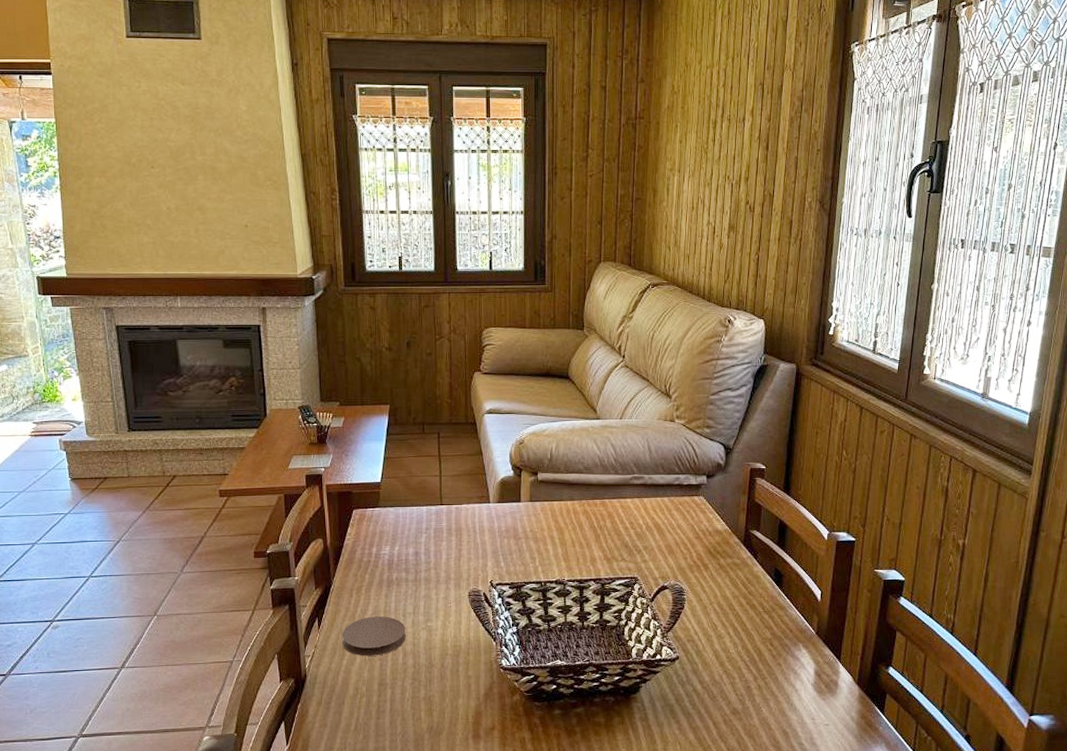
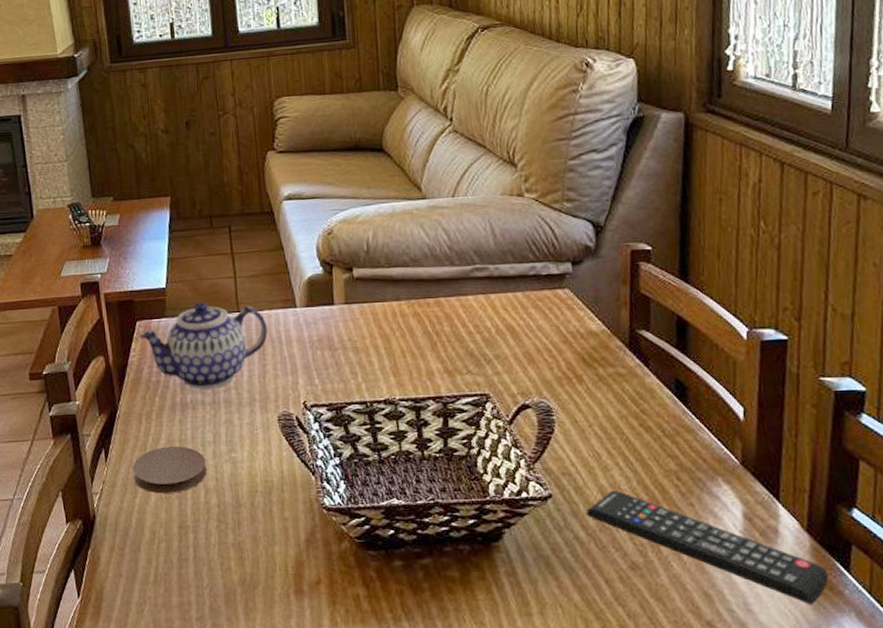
teapot: none [354,495,465,569] -> present [138,301,268,389]
remote control: none [703,654,870,739] -> present [585,491,829,605]

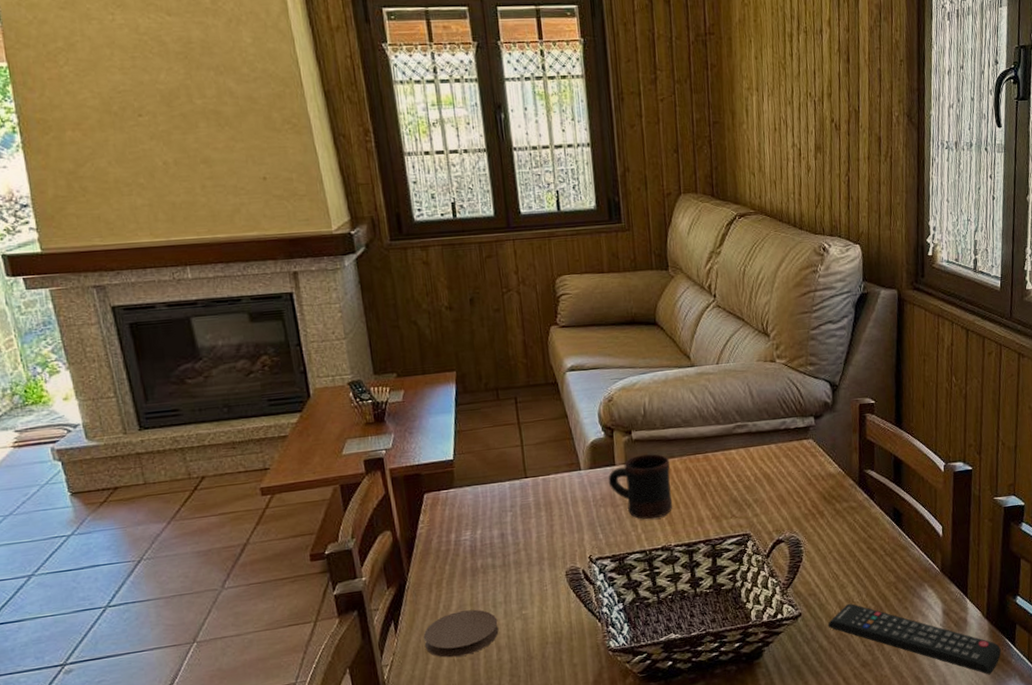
teapot: present [138,301,268,389] -> none [426,470,555,554]
mug: none [326,294,398,368] -> present [608,453,673,520]

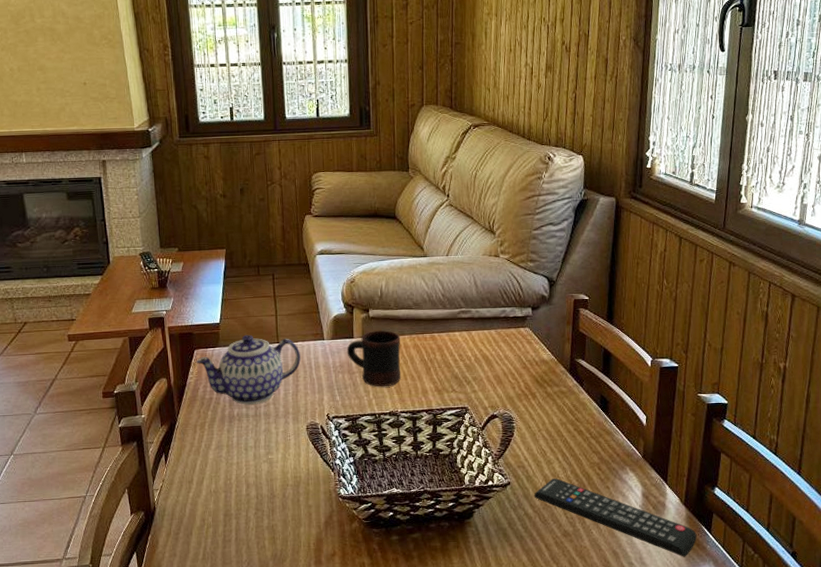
coaster: present [423,609,499,658] -> none [187,450,249,489]
teapot: none [426,470,555,554] -> present [196,334,301,405]

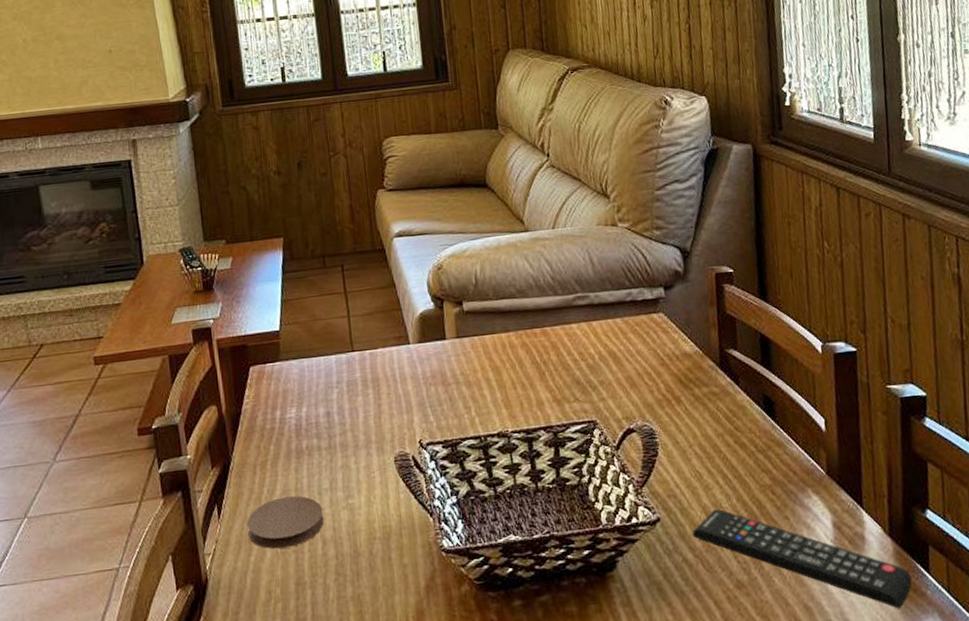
coaster: none [187,450,249,489] -> present [246,496,324,549]
teapot: present [196,334,301,405] -> none [252,343,382,434]
mug: present [346,330,401,387] -> none [438,327,509,401]

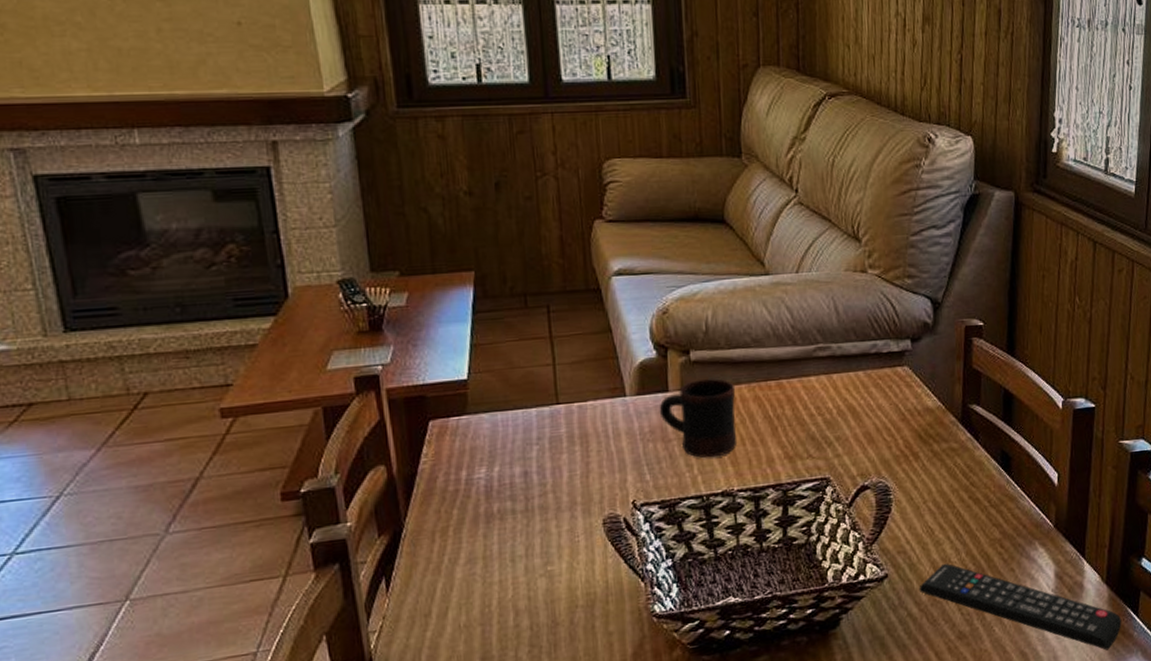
coaster: present [246,496,324,549] -> none [422,564,517,623]
mug: none [438,327,509,401] -> present [659,378,738,459]

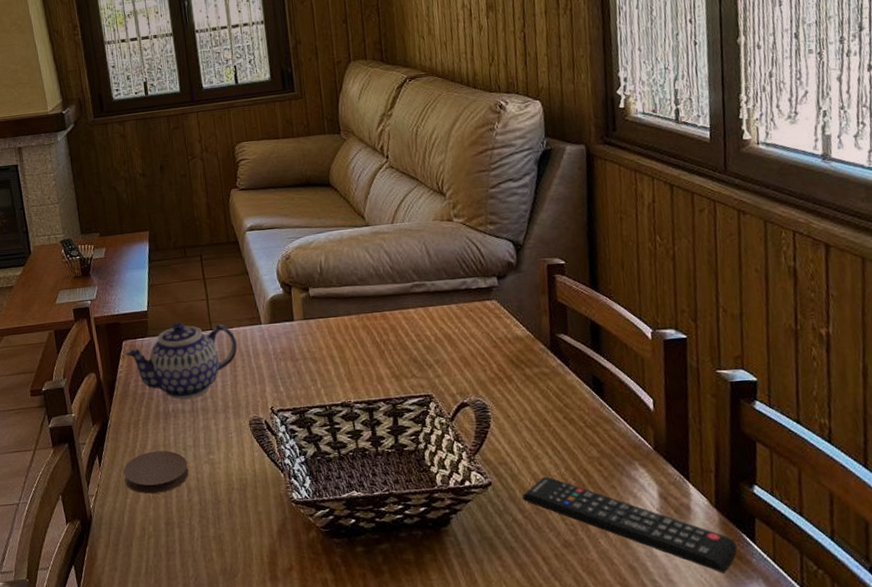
coaster: none [422,564,517,623] -> present [123,450,189,494]
teapot: none [432,394,592,496] -> present [125,322,238,399]
mug: present [659,378,738,459] -> none [287,310,352,375]

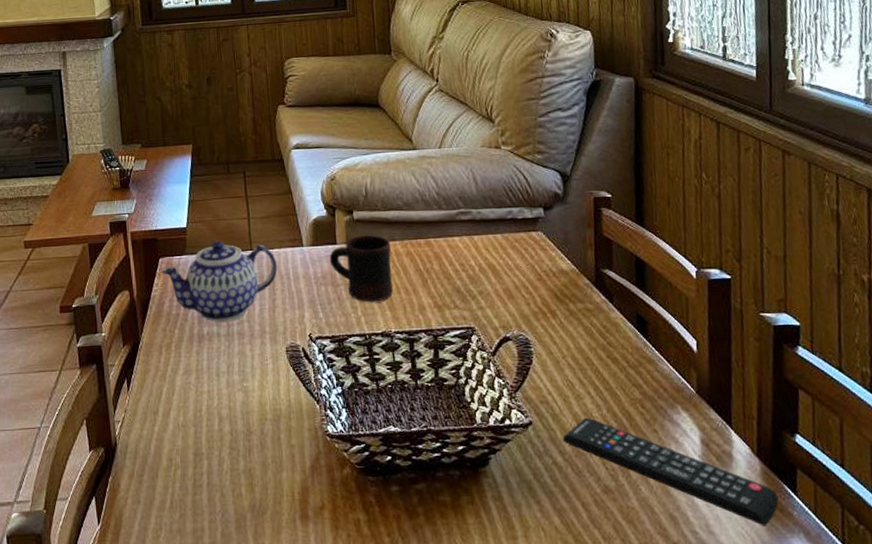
coaster: present [123,450,189,494] -> none [152,376,221,422]
mug: none [287,310,352,375] -> present [329,235,394,303]

